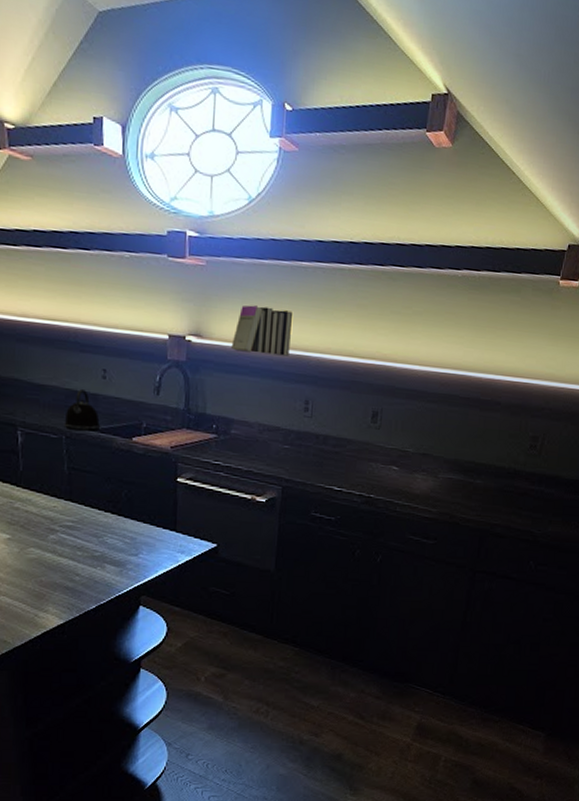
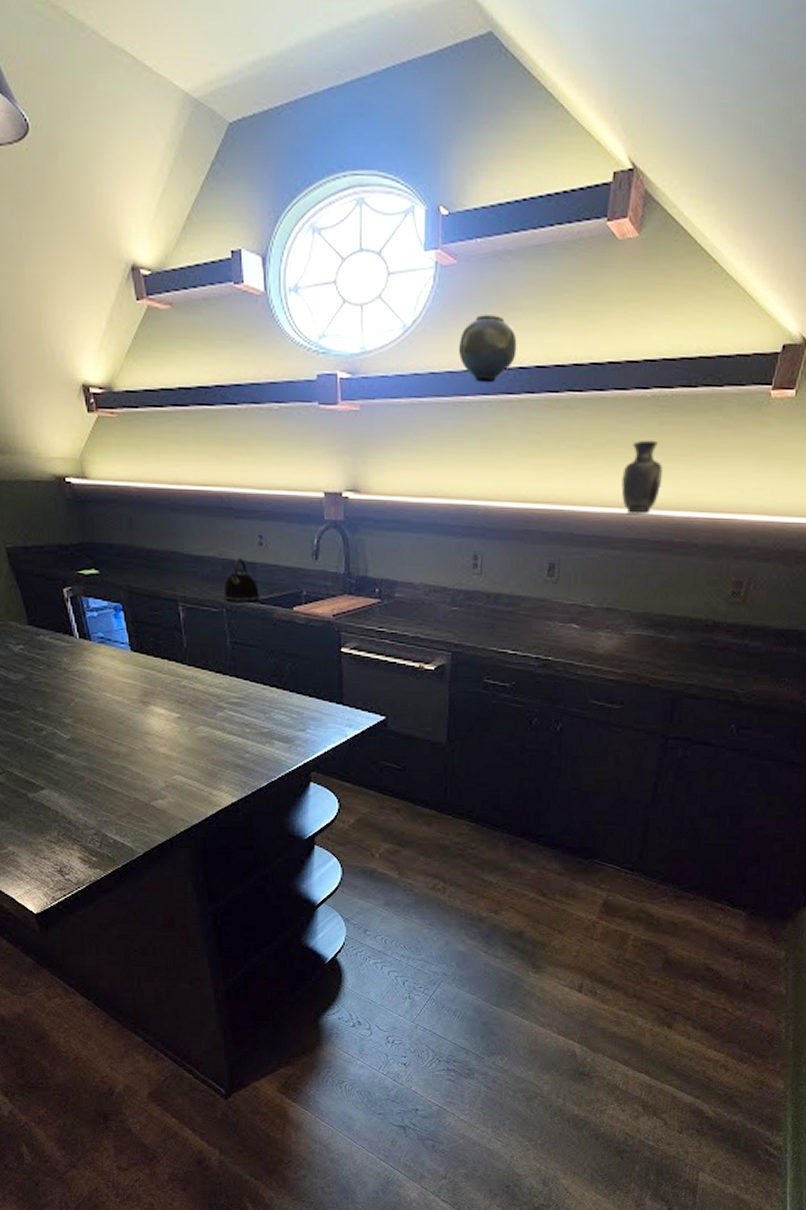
books: present [231,305,294,356] -> none [391,451,458,507]
vase: none [297,195,349,253] -> present [458,315,517,383]
vase: none [436,311,472,375] -> present [621,440,664,515]

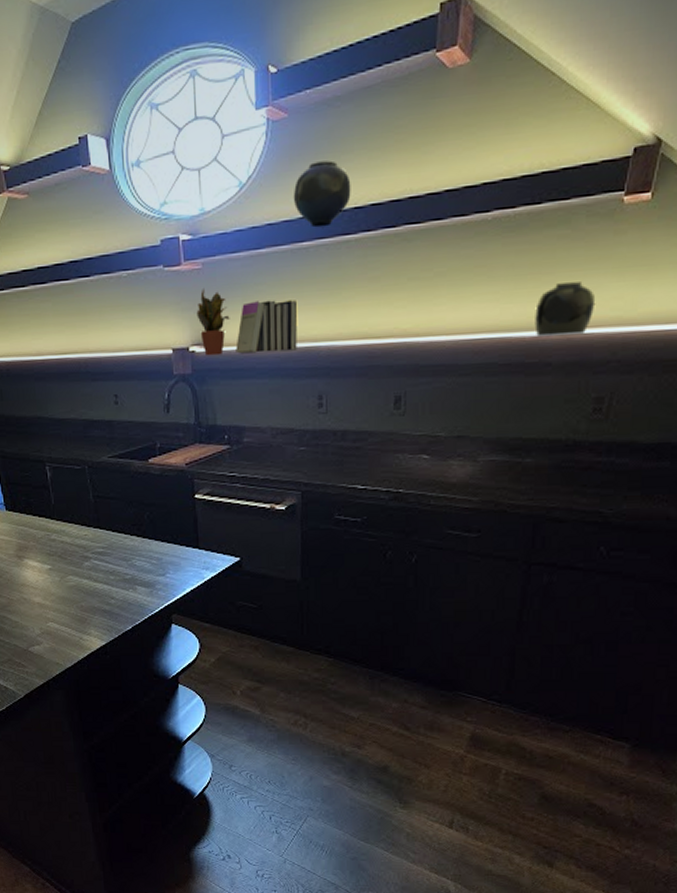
kettle: present [223,557,259,604] -> none [85,417,117,460]
potted plant: none [352,432,387,504] -> present [196,289,230,356]
books: none [391,451,458,507] -> present [235,300,298,354]
vase: present [621,440,664,515] -> none [466,262,510,340]
decorative jar: none [684,467,740,520] -> present [534,282,595,337]

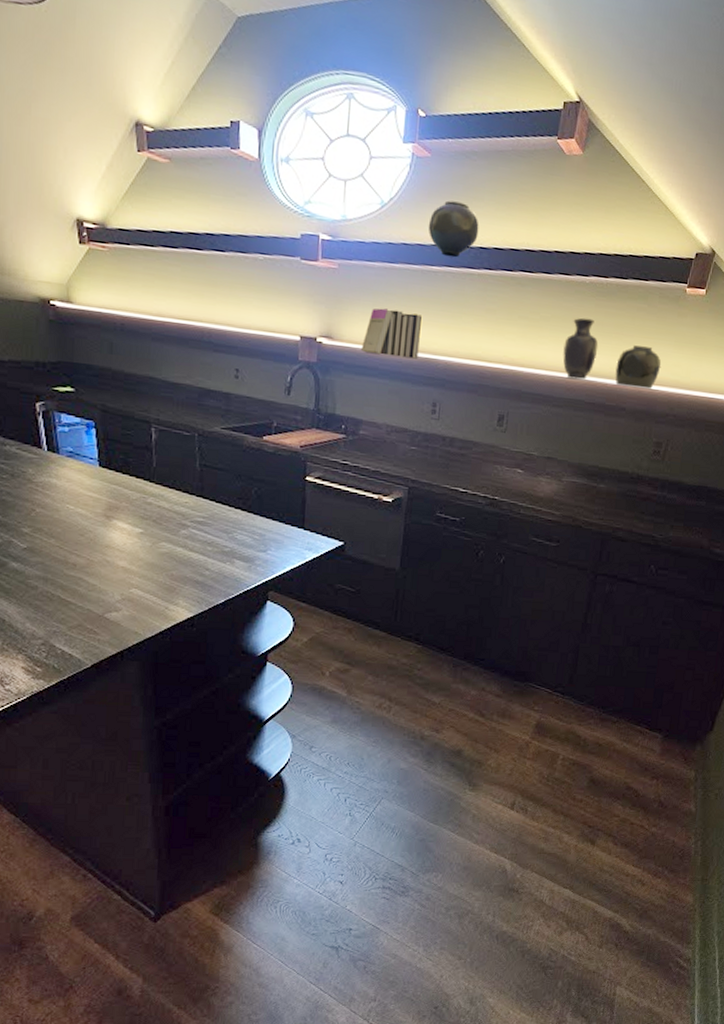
potted plant: present [196,289,230,356] -> none [327,287,359,351]
vase: none [466,262,510,340] -> present [563,317,599,380]

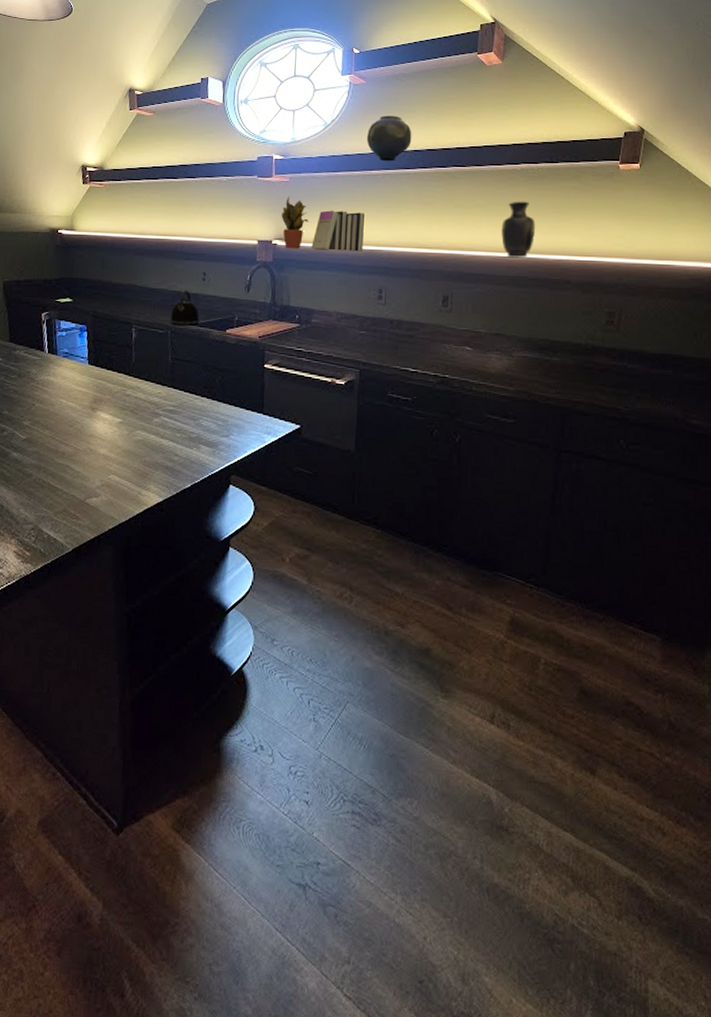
kettle: none [196,387,232,431] -> present [170,290,199,327]
potted plant: none [327,287,359,351] -> present [281,197,309,249]
decorative jar: present [615,345,661,390] -> none [556,221,602,262]

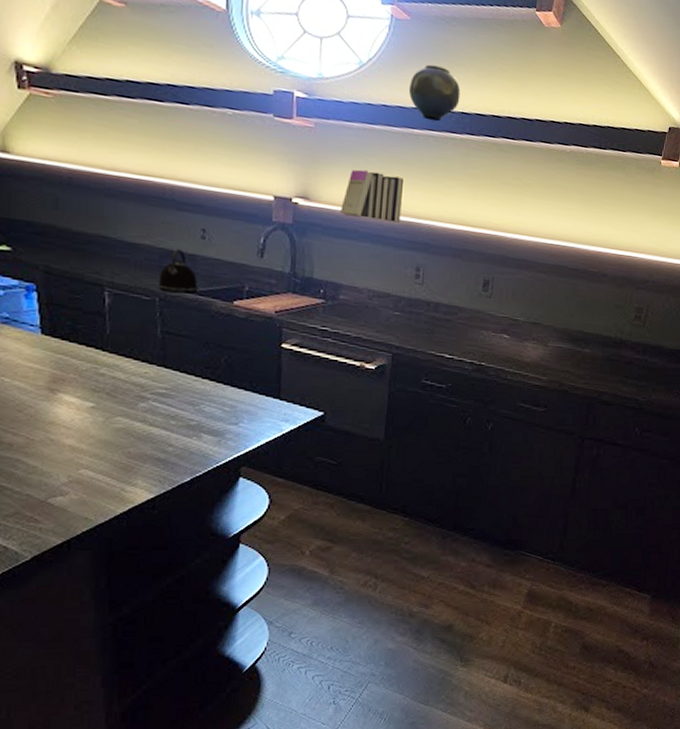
potted plant: present [281,197,309,249] -> none [304,146,338,213]
vase: present [501,201,536,258] -> none [546,185,580,247]

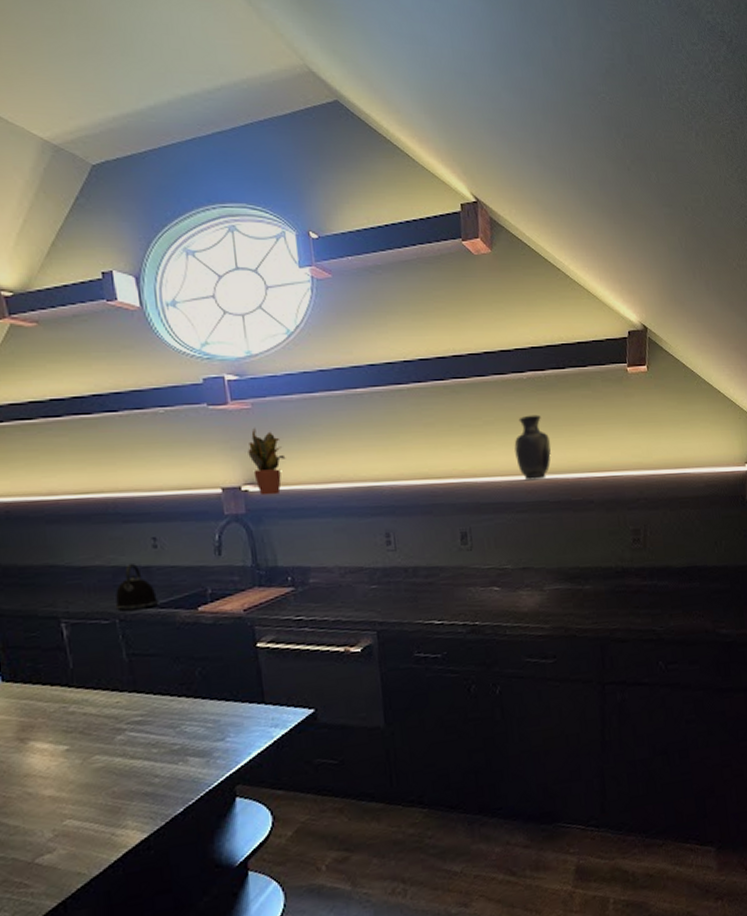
potted plant: none [304,146,338,213] -> present [248,428,286,496]
books: present [340,169,405,223] -> none [294,441,360,493]
vase: present [408,64,461,122] -> none [343,319,400,376]
vase: none [546,185,580,247] -> present [514,414,551,481]

